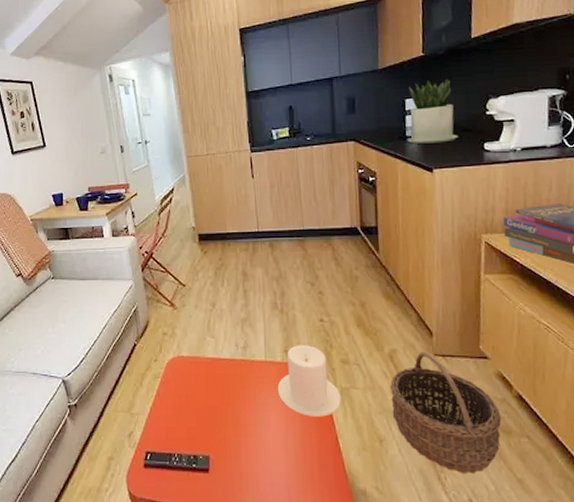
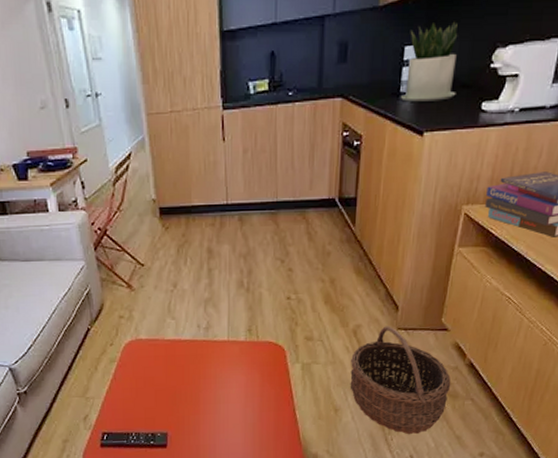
candle: present [277,345,341,417] -> none [238,323,301,392]

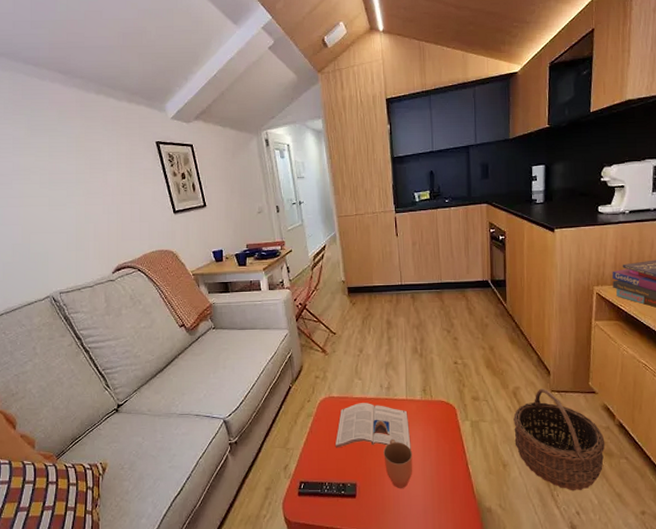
magazine: none [144,345,232,396] -> present [336,403,411,450]
mug: none [199,384,233,437] -> present [383,439,413,488]
planter: present [400,23,458,102] -> none [532,149,577,206]

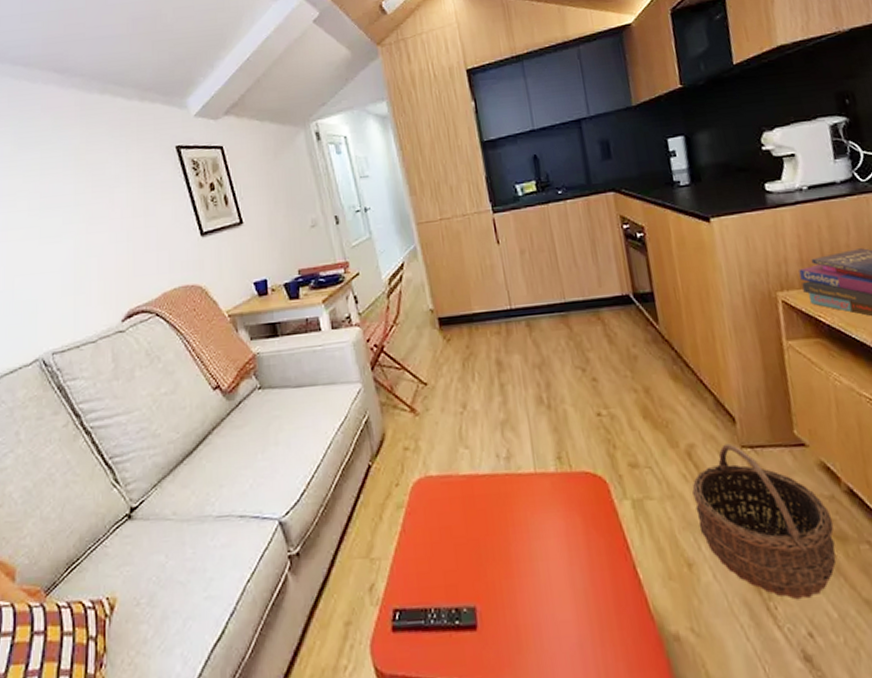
magazine: present [336,403,411,450] -> none [440,482,550,554]
mug: present [383,439,413,488] -> none [510,534,557,611]

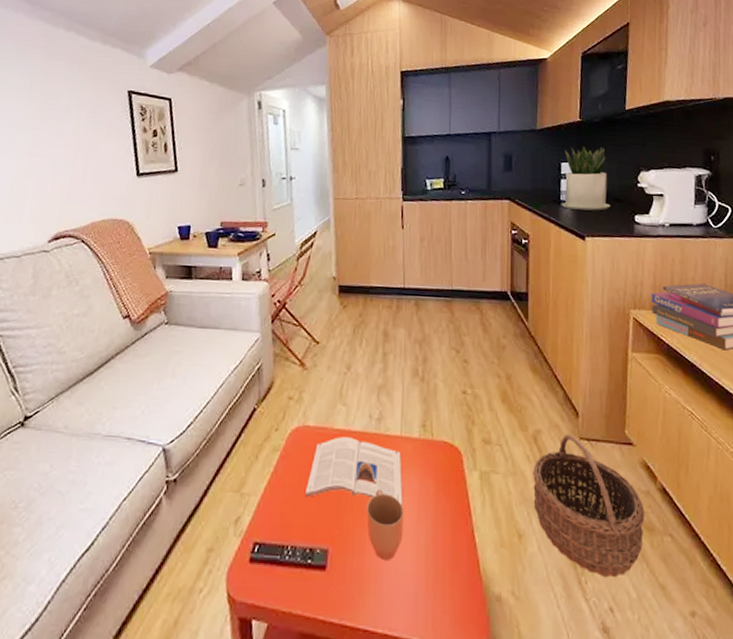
magazine: none [440,482,550,554] -> present [305,437,403,506]
mug: none [510,534,557,611] -> present [366,489,404,560]
planter: none [669,113,734,190] -> present [561,146,611,211]

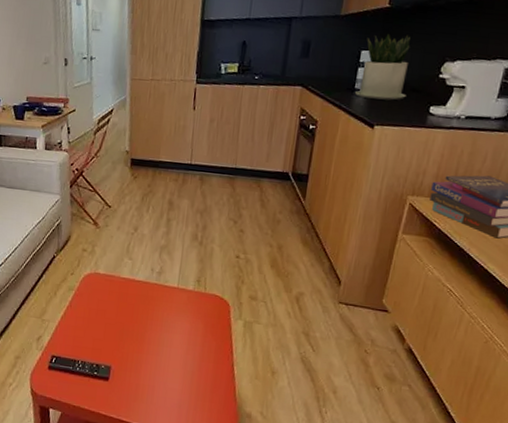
magazine: present [305,437,403,506] -> none [94,283,177,341]
mug: present [366,489,404,560] -> none [143,326,176,379]
wicker basket: present [533,434,645,578] -> none [288,298,389,411]

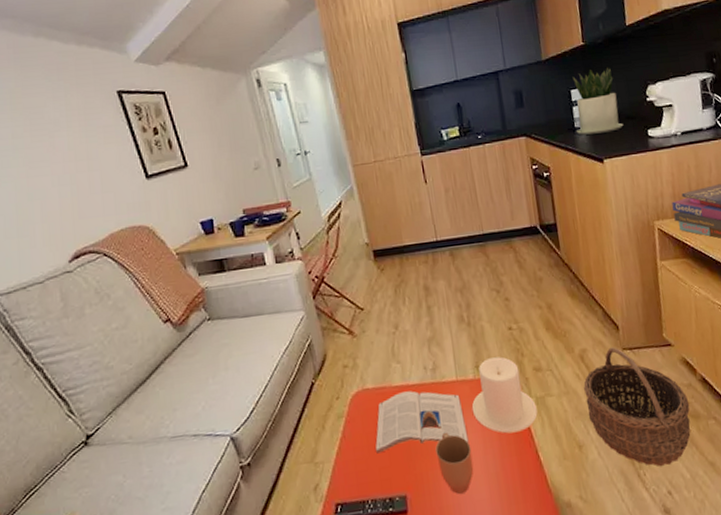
magazine: none [94,283,177,341] -> present [375,391,469,454]
mug: none [143,326,176,379] -> present [435,432,474,494]
candle: none [184,277,243,345] -> present [471,356,538,434]
wicker basket: none [288,298,389,411] -> present [583,347,691,467]

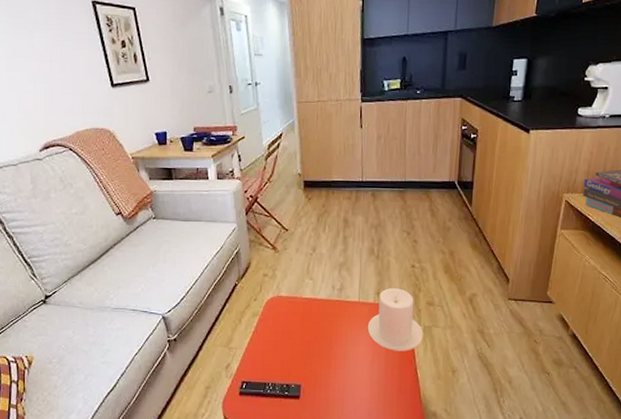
magazine: present [375,391,469,454] -> none [281,304,360,353]
mug: present [435,432,474,494] -> none [331,341,361,391]
planter: present [572,68,624,135] -> none [510,42,557,105]
wicker basket: present [583,347,691,467] -> none [466,296,557,398]

